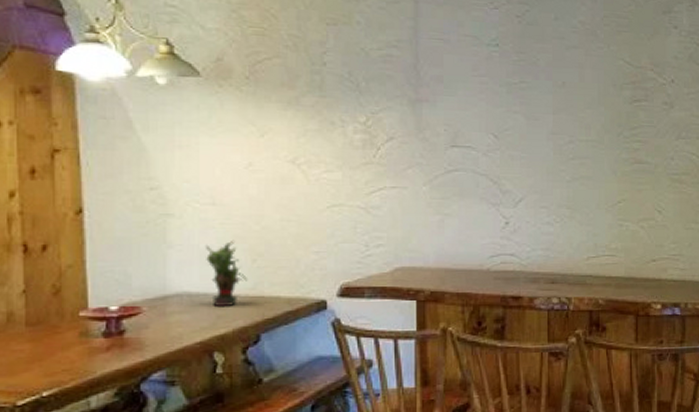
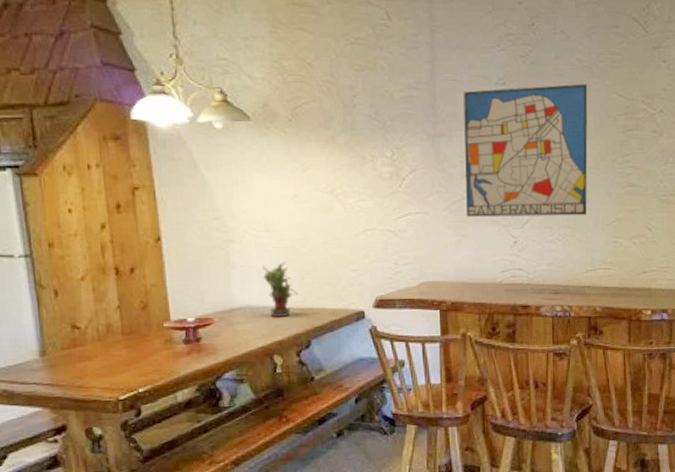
wall art: none [450,48,591,195] -> present [463,84,588,217]

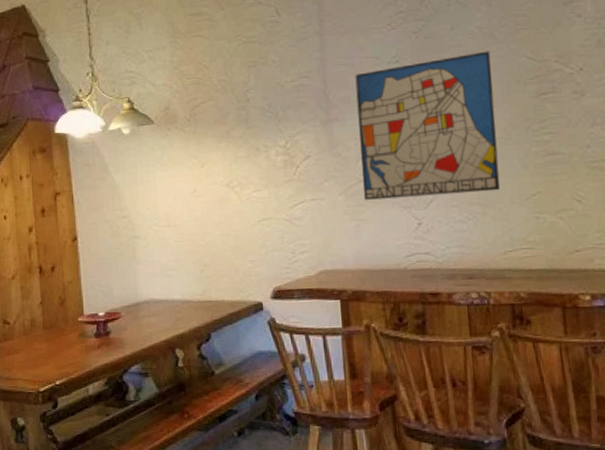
potted plant: present [261,261,299,318] -> none [164,254,199,311]

